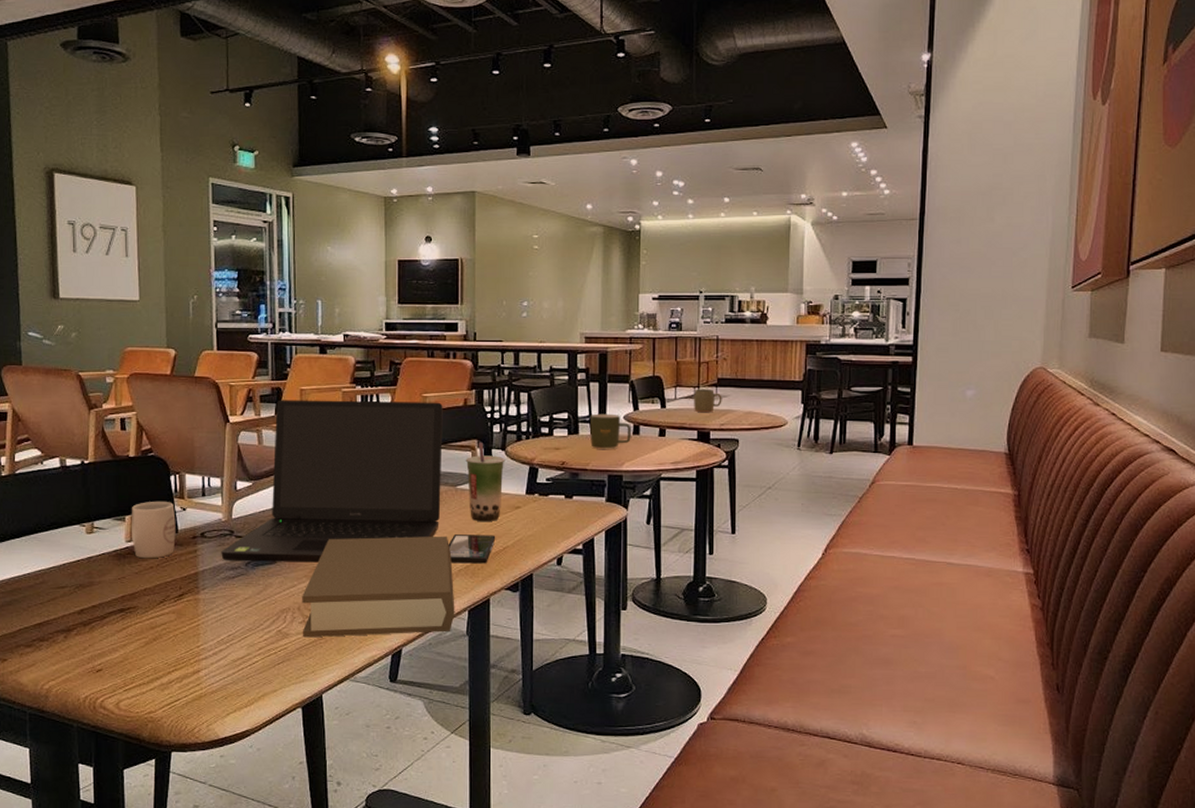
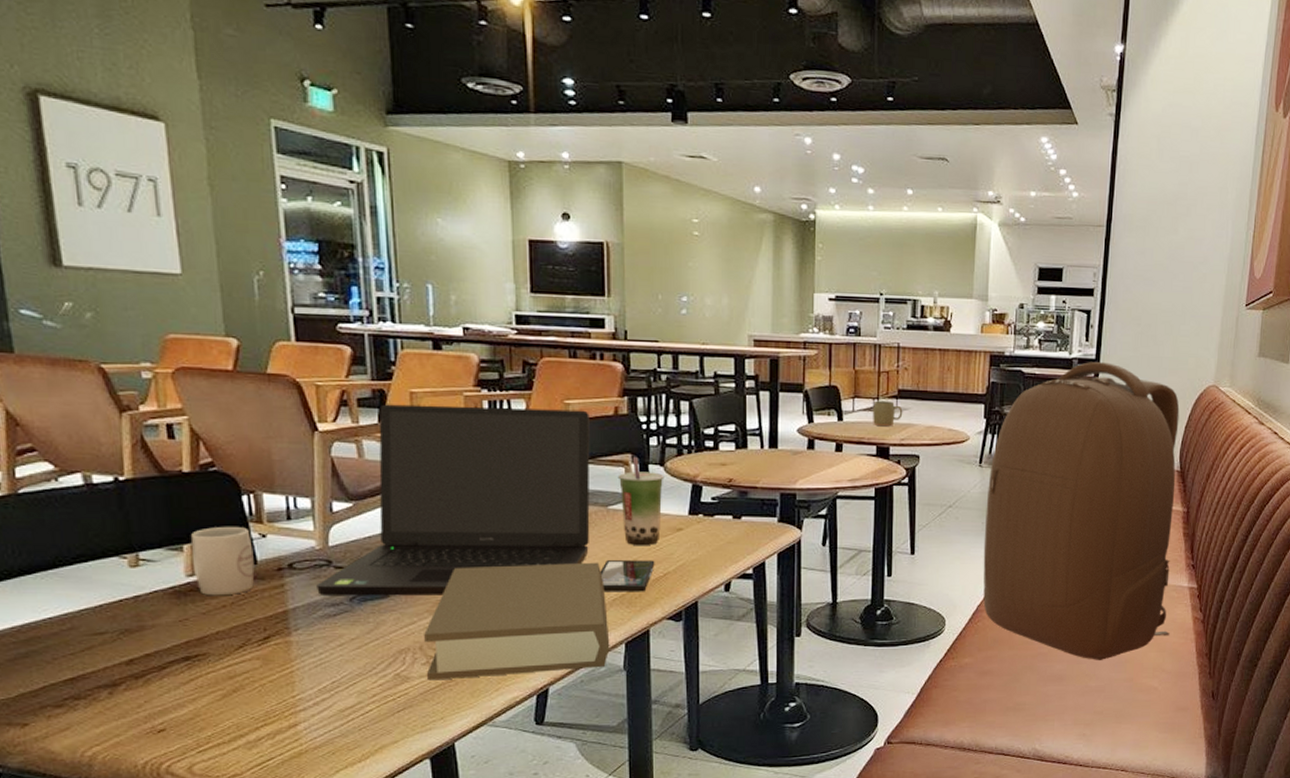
mug: present [590,413,631,450] -> none [760,426,805,466]
backpack: none [803,348,1005,645] -> present [983,362,1180,660]

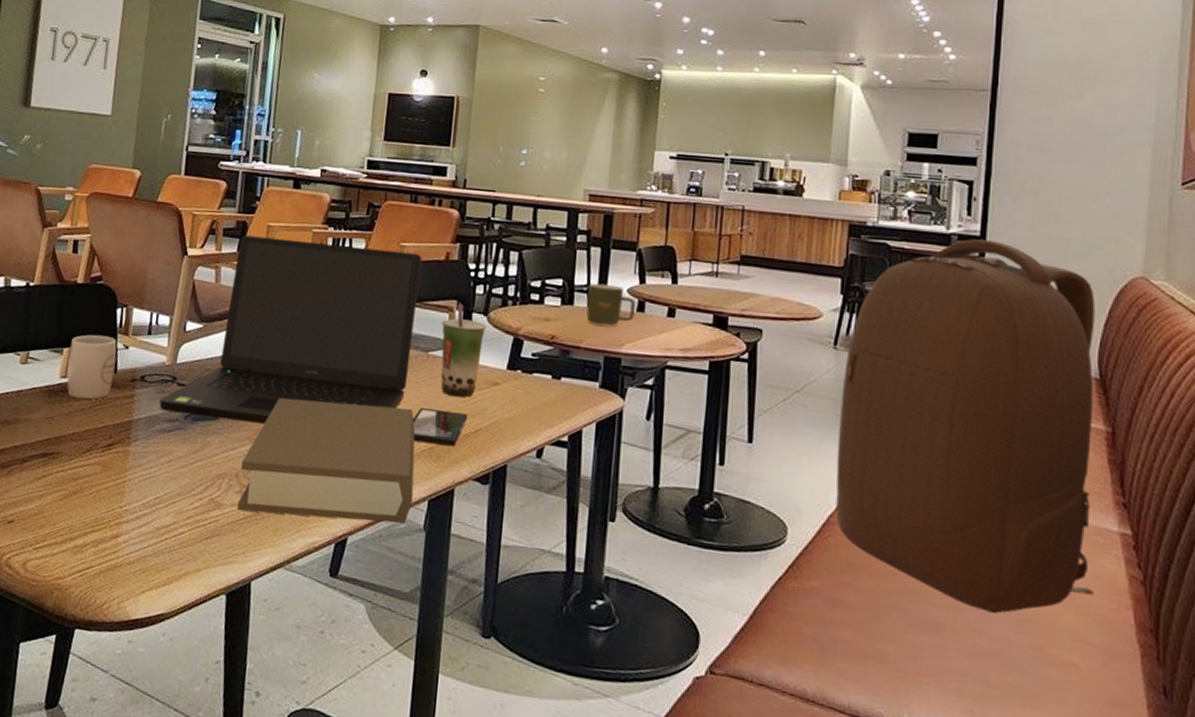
mug: none [760,426,805,466] -> present [586,283,635,327]
mug: present [873,400,903,427] -> none [711,265,745,295]

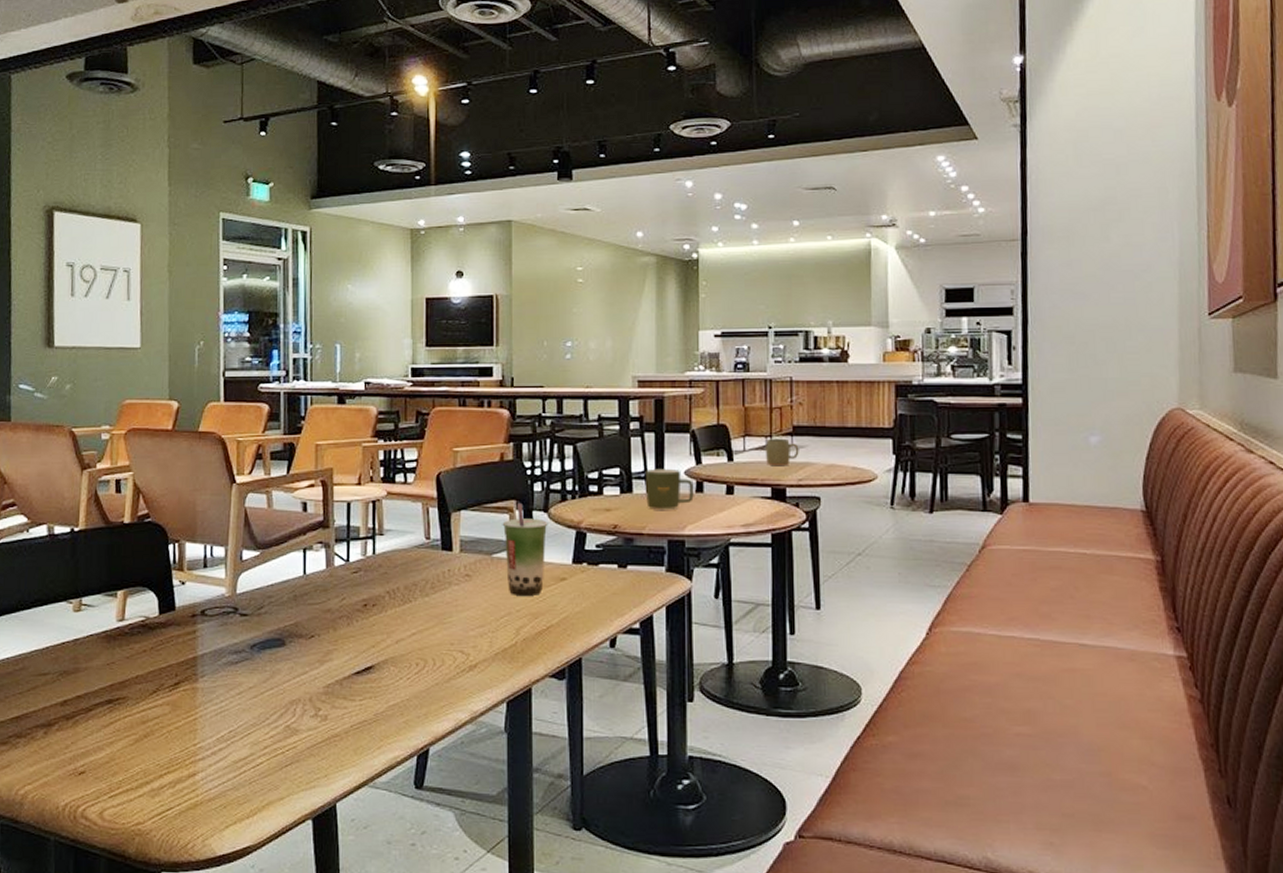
mug: present [66,334,117,400] -> none [123,573,174,641]
laptop: present [159,235,422,424] -> none [223,456,476,645]
book: present [237,398,416,524] -> none [314,613,491,735]
smartphone: present [412,408,468,447] -> none [483,611,538,646]
mug: none [711,265,745,295] -> present [766,438,799,466]
backpack: present [835,239,1096,614] -> none [902,387,1156,746]

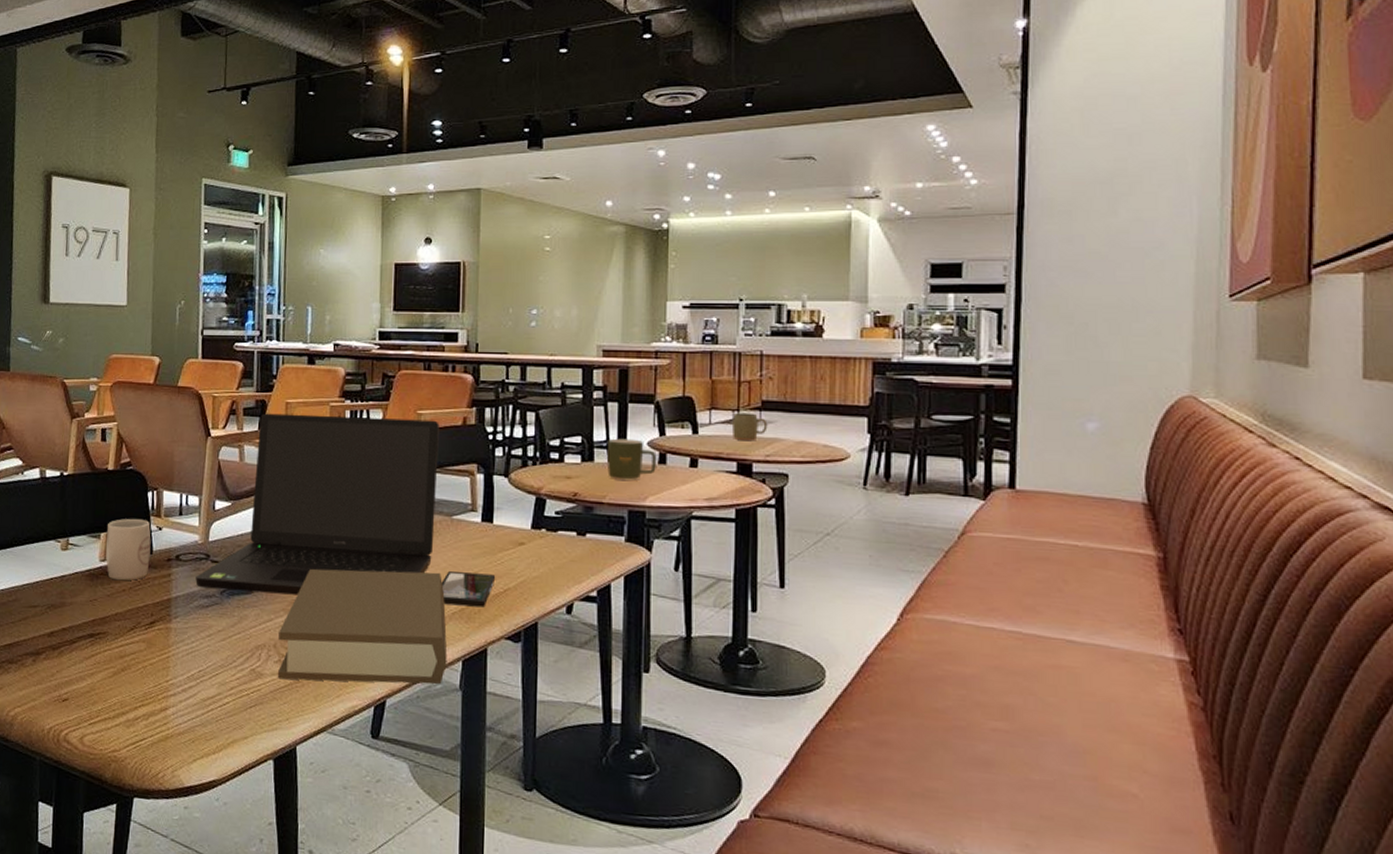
mug: none [123,573,174,641] -> present [105,518,151,581]
laptop: none [223,456,476,645] -> present [195,413,439,595]
book: none [314,613,491,735] -> present [278,569,448,685]
smartphone: none [483,611,538,646] -> present [441,571,496,607]
beverage cup: present [502,504,548,597] -> none [463,467,508,559]

